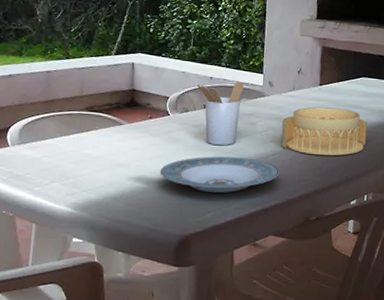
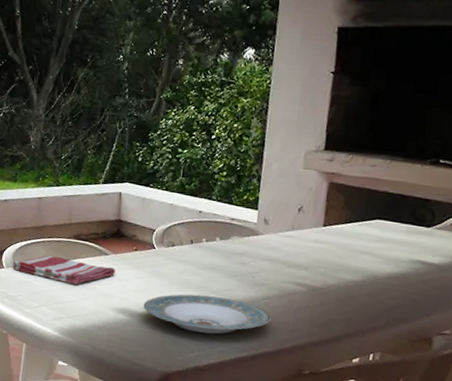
dish towel: none [19,129,131,158] -> present [12,255,116,285]
utensil holder: present [196,81,244,146] -> none [184,216,236,285]
architectural model: present [281,107,368,156] -> none [274,250,380,307]

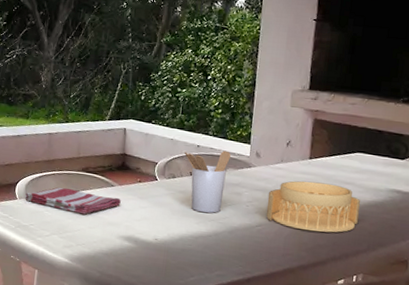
plate: present [143,294,271,335] -> none [147,222,264,260]
utensil holder: none [184,216,236,285] -> present [184,150,231,213]
architectural model: none [274,250,380,307] -> present [266,180,361,233]

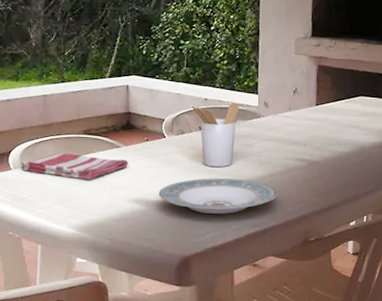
plate: none [147,222,264,260] -> present [158,178,277,214]
architectural model: present [266,180,361,233] -> none [278,127,366,177]

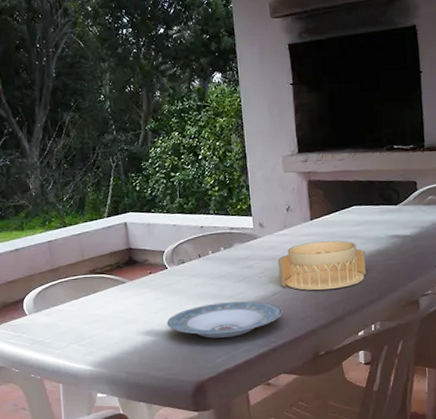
dish towel: present [21,152,128,180] -> none [35,293,135,318]
utensil holder: present [191,102,239,168] -> none [189,227,235,293]
architectural model: none [278,127,366,177] -> present [277,240,367,291]

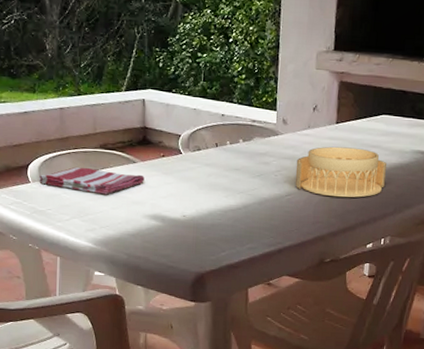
dish towel: none [35,293,135,318] -> present [39,166,145,195]
plate: present [166,301,282,338] -> none [174,196,294,233]

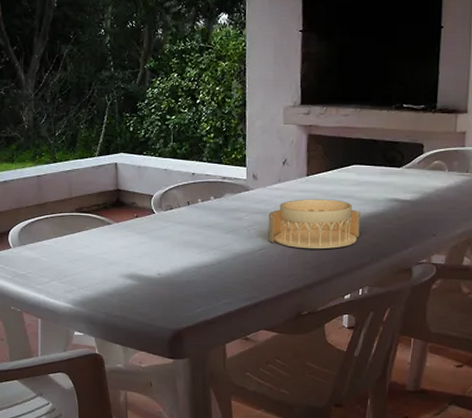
dish towel: present [39,166,145,195] -> none [19,230,119,257]

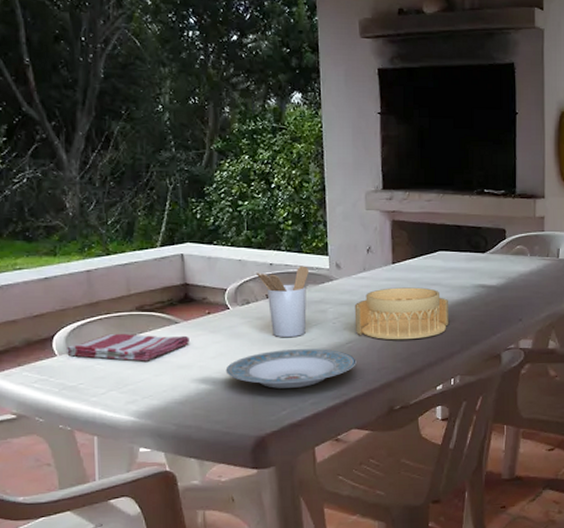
dish towel: none [19,230,119,257] -> present [67,333,189,361]
plate: none [149,252,268,288] -> present [225,349,356,388]
utensil holder: none [179,176,227,242] -> present [256,266,308,338]

